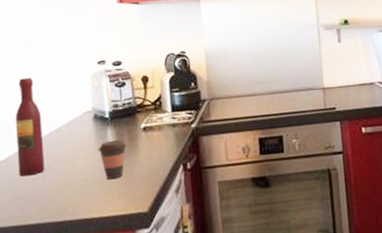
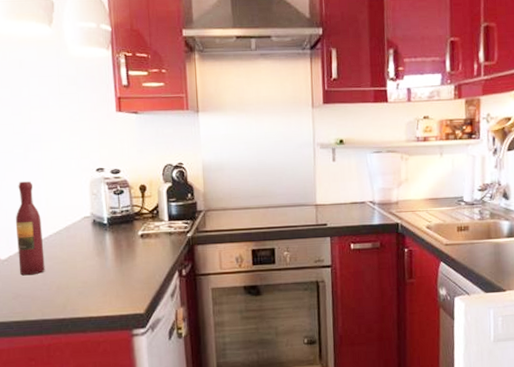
coffee cup: present [98,140,127,180] -> none [96,245,125,282]

